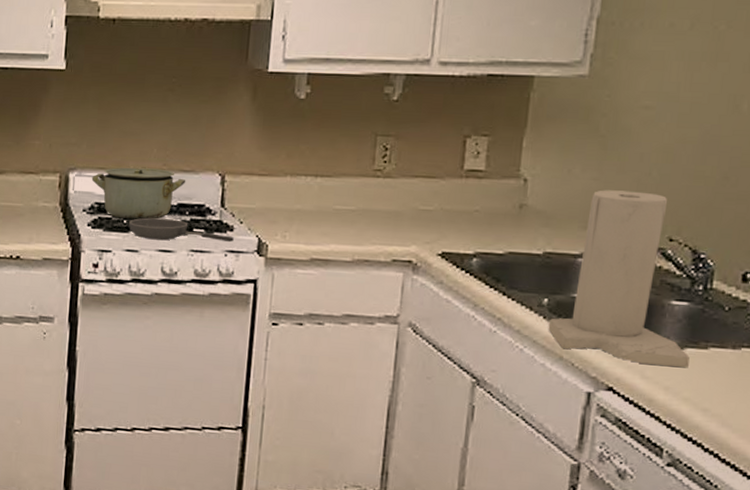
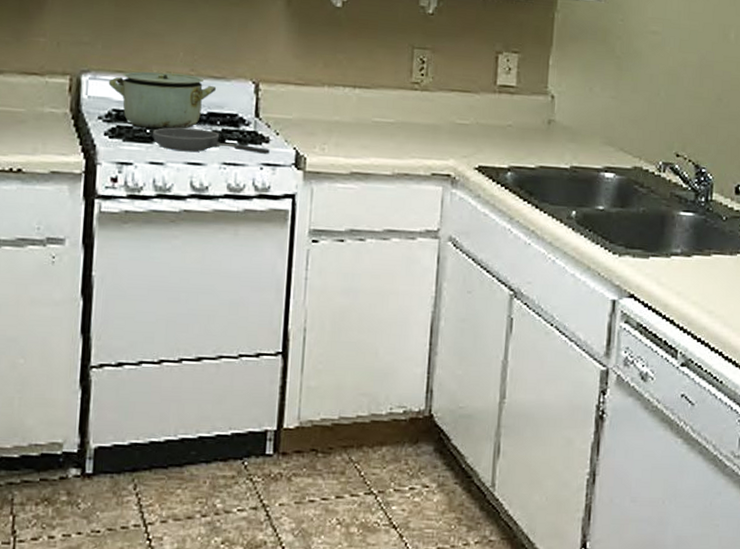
paper towel: present [548,190,690,368] -> none [576,108,696,274]

